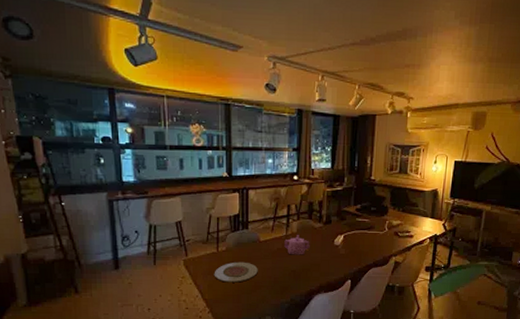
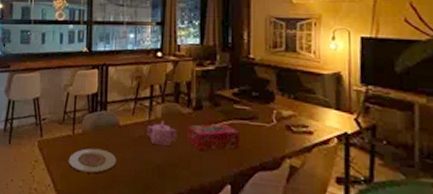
tissue box: none [317,233,360,257] -> present [186,123,240,152]

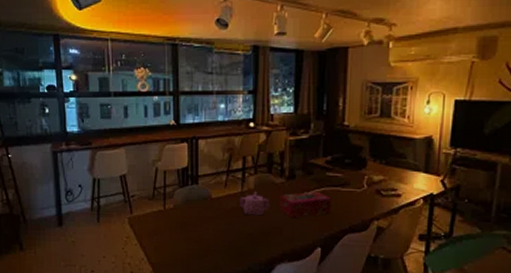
plate: present [68,148,117,174] -> none [160,221,210,246]

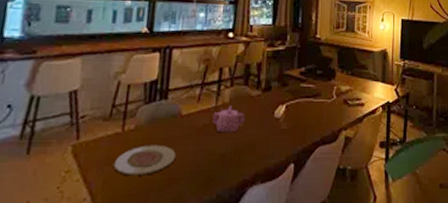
plate: none [160,221,210,246] -> present [113,144,176,176]
tissue box: present [279,191,331,219] -> none [254,103,305,134]

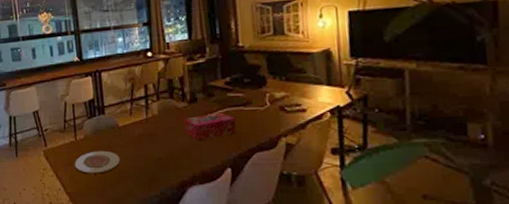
teapot: present [212,104,245,133] -> none [145,116,176,141]
tissue box: none [254,103,305,134] -> present [183,112,237,141]

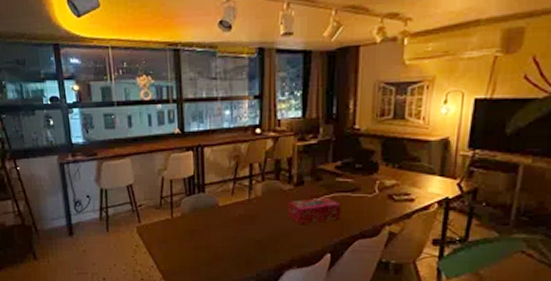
plate: present [74,150,120,174] -> none [169,229,218,253]

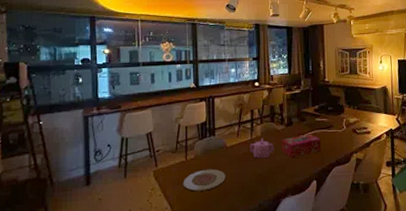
plate: none [169,229,218,253] -> present [183,169,226,192]
teapot: none [247,198,278,223] -> present [250,137,274,159]

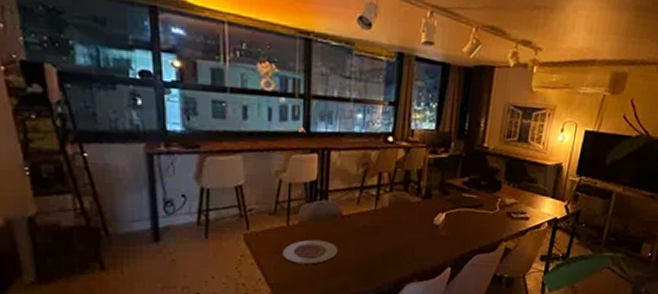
teapot: present [250,137,274,159] -> none [372,209,404,235]
tissue box: present [281,134,321,158] -> none [412,211,465,239]

